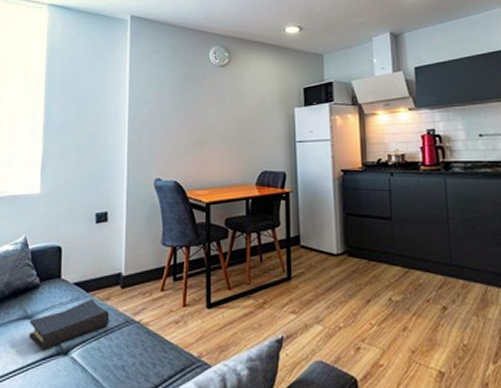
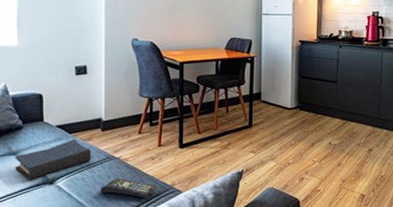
remote control: none [117,347,181,374] -> present [100,178,157,198]

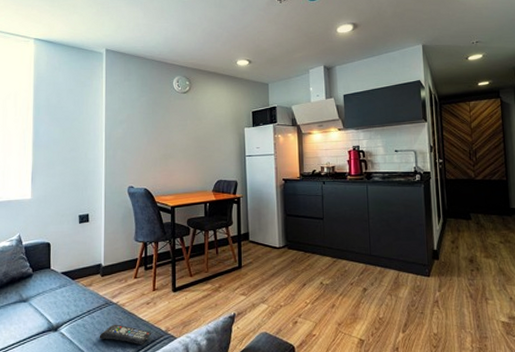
hardback book: present [15,138,91,181] -> none [24,285,91,328]

